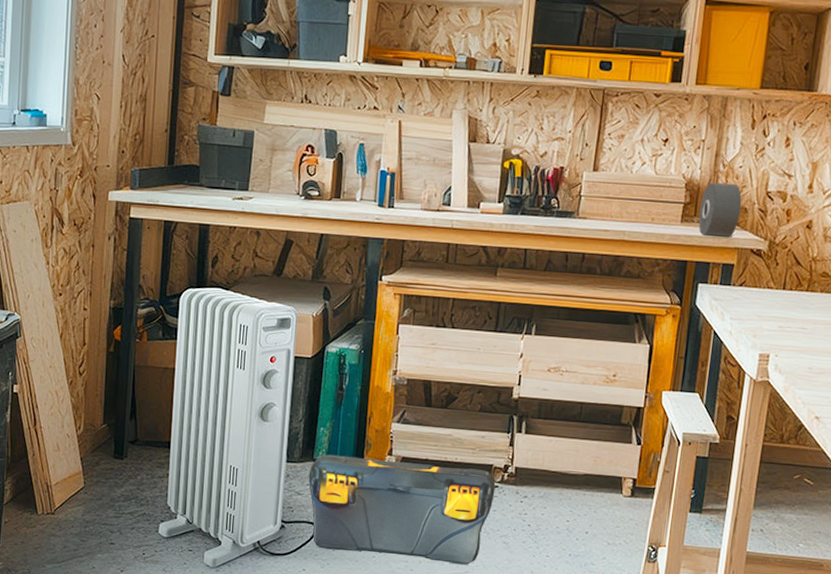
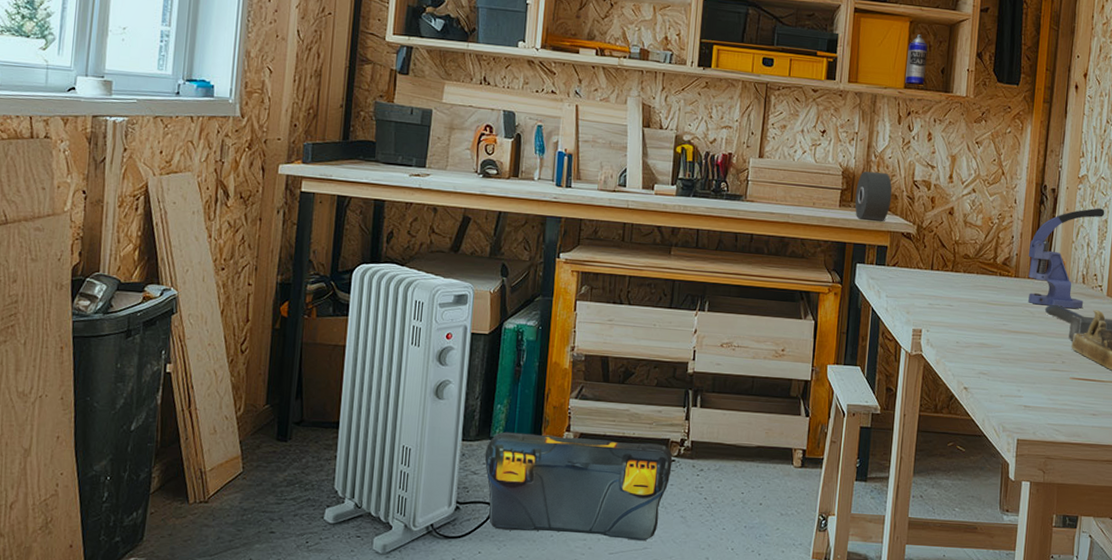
spray can: none [762,26,790,85] -> present [905,34,928,86]

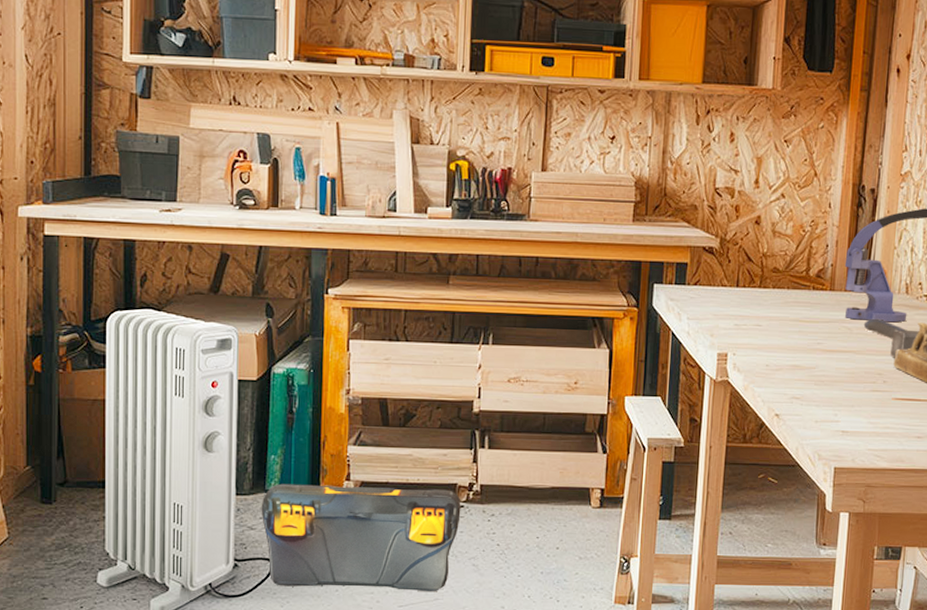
duct tape: present [854,171,893,222] -> none [650,180,692,237]
spray can: present [905,34,928,86] -> none [703,20,728,80]

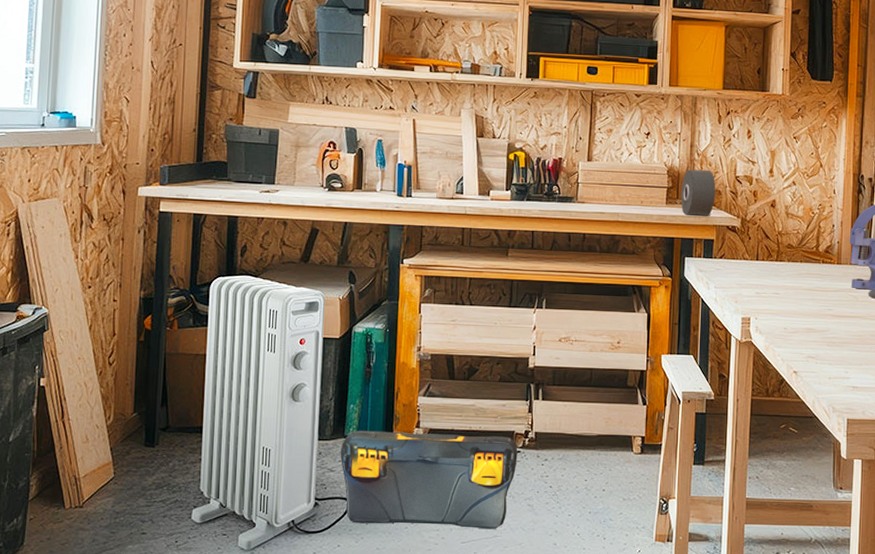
duct tape: none [650,180,692,237] -> present [680,169,716,217]

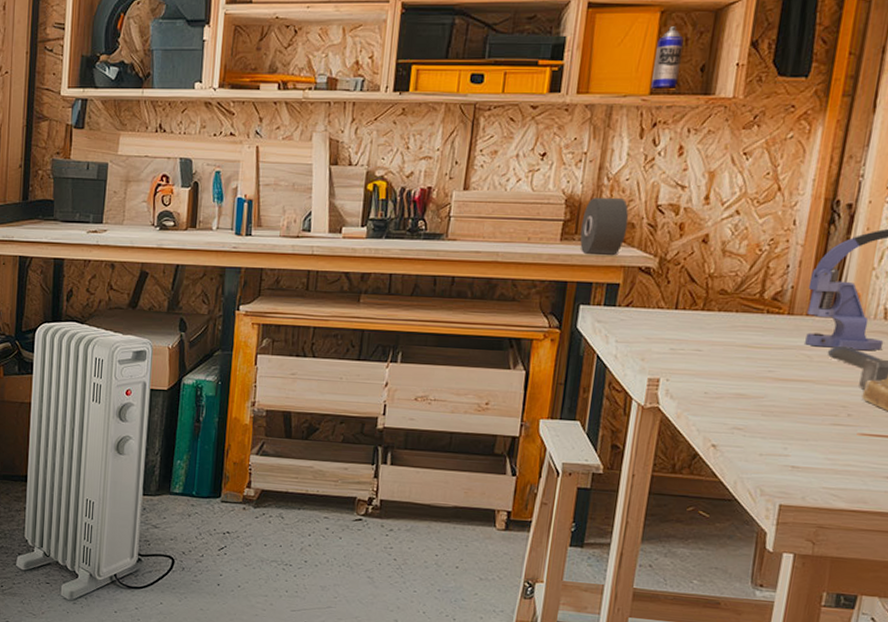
toolbox: present [340,430,518,530] -> none [165,487,360,600]
spray can: none [723,38,743,86] -> present [651,26,684,90]

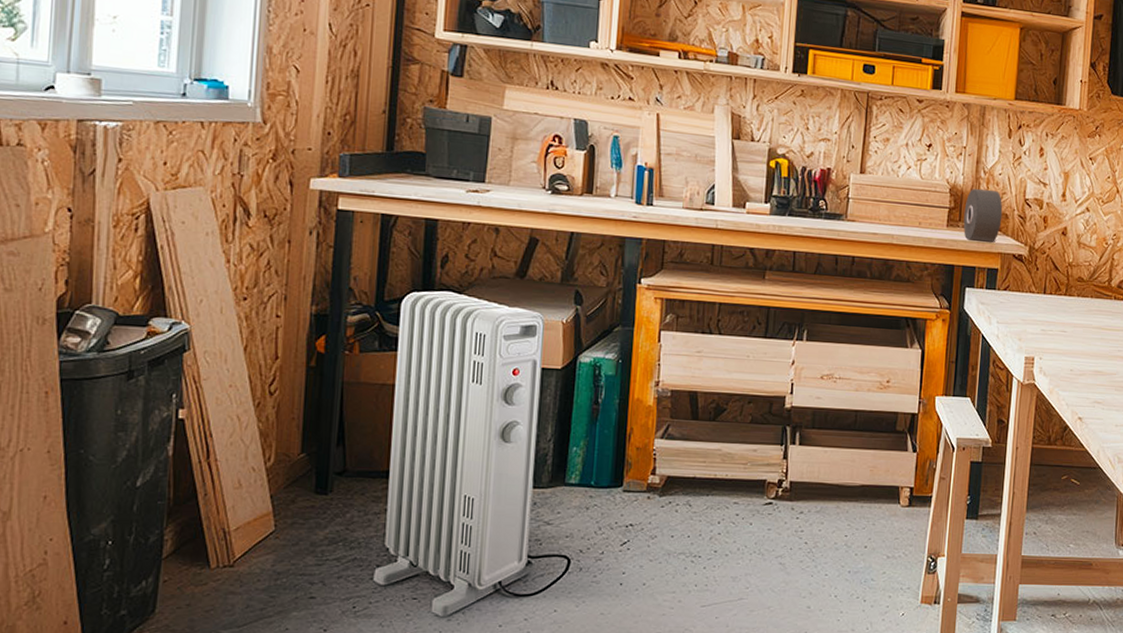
spray can: present [651,26,684,90] -> none [1016,42,1039,98]

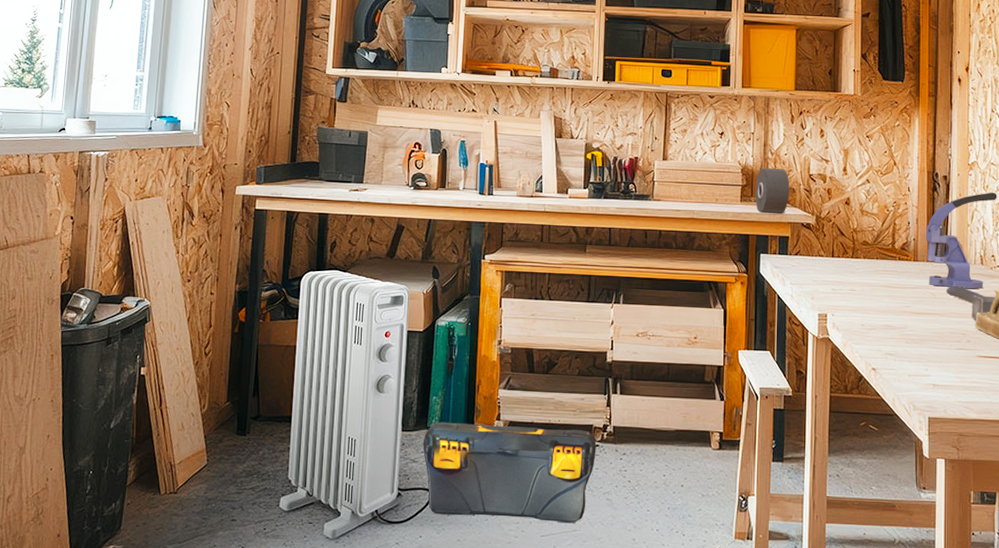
toolbox: none [559,477,770,592] -> present [422,422,597,524]

